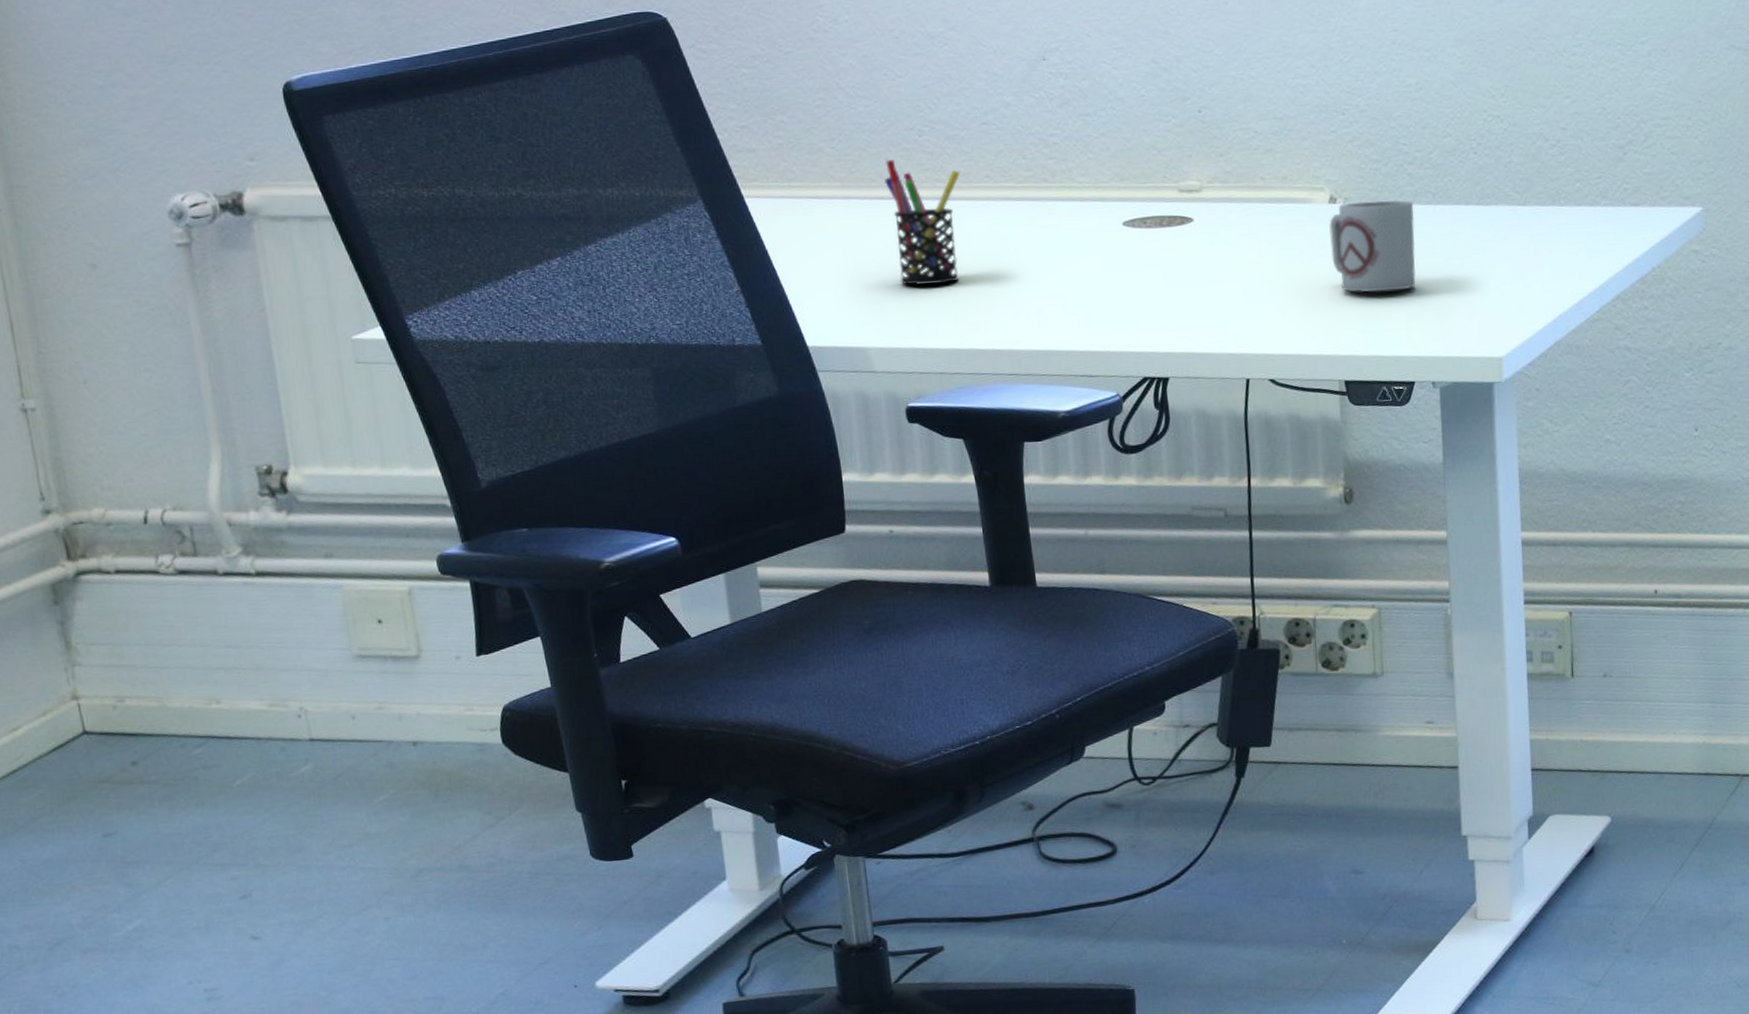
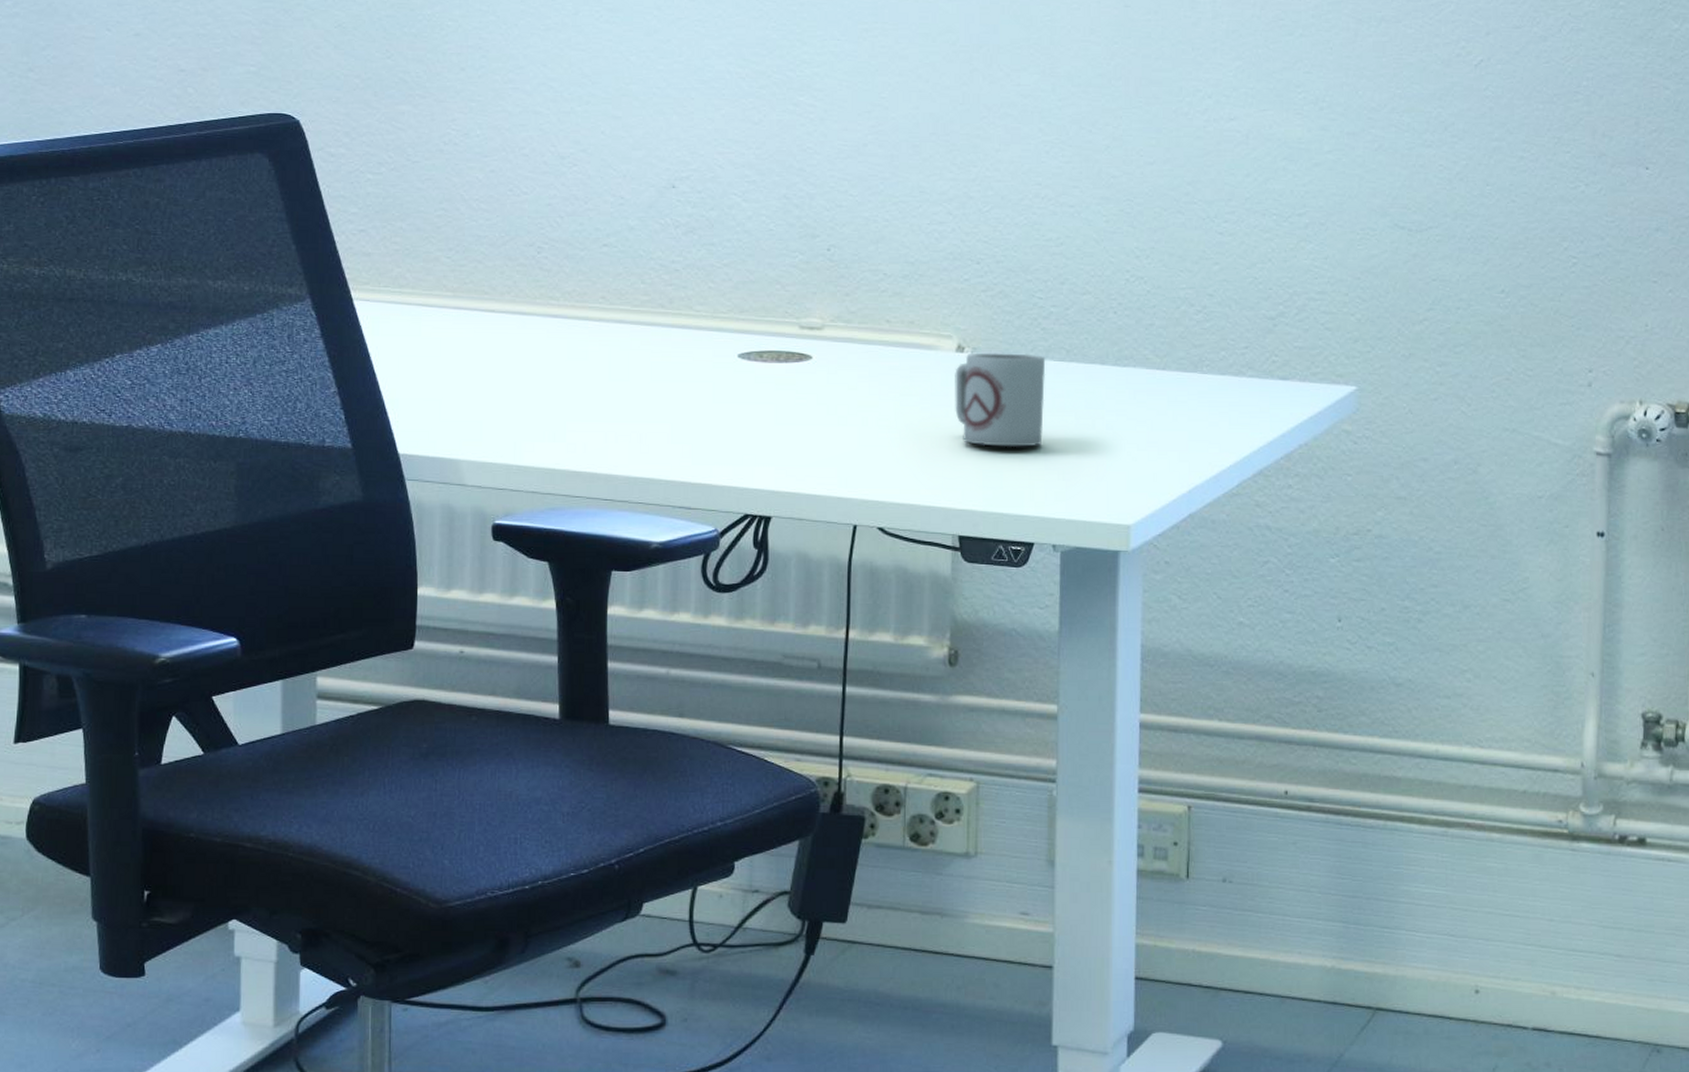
pen holder: present [885,160,961,286] -> none [498,274,576,402]

